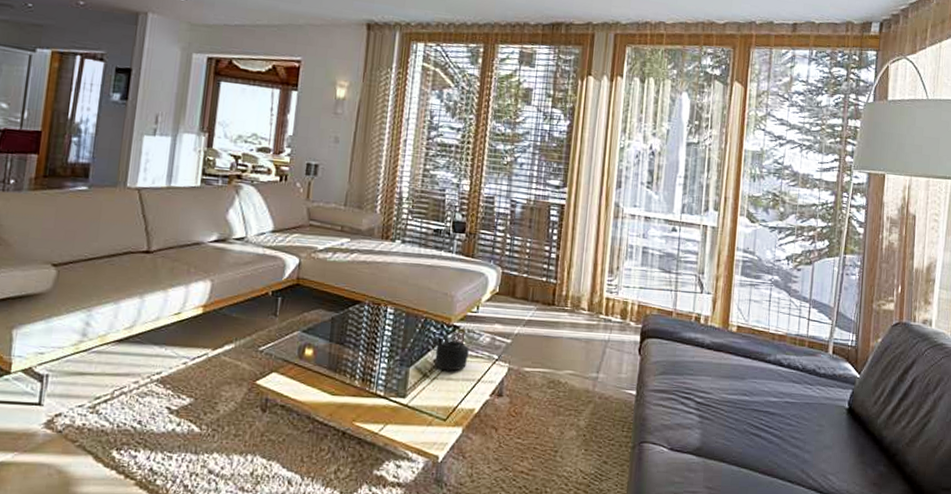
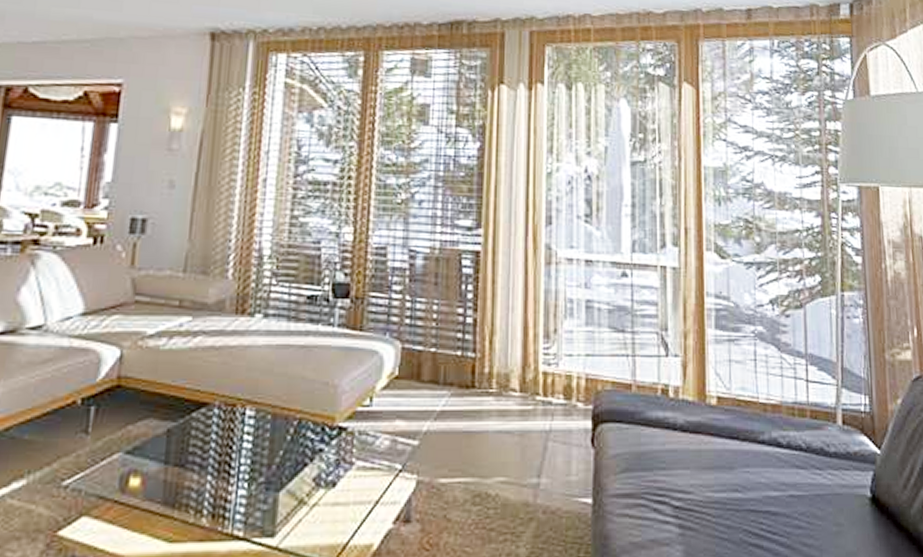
teapot: present [432,336,469,371] -> none [309,443,362,492]

